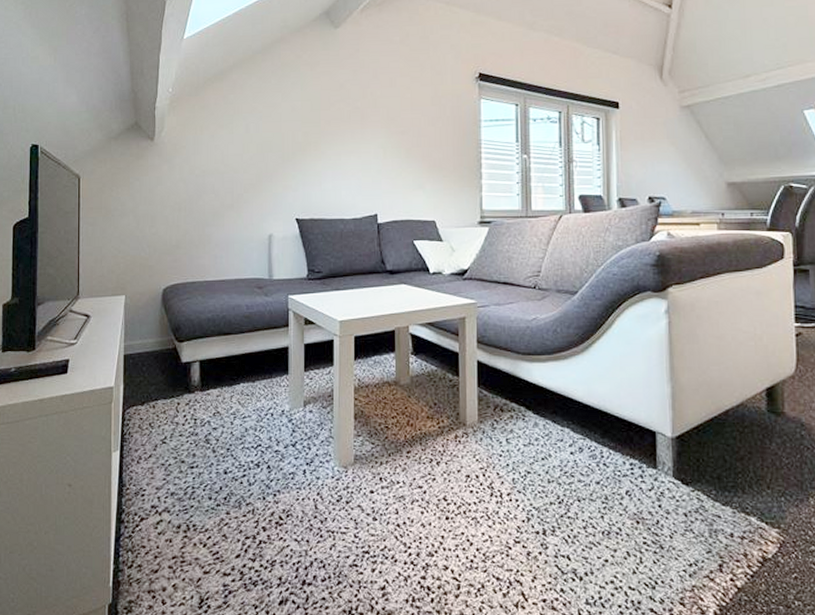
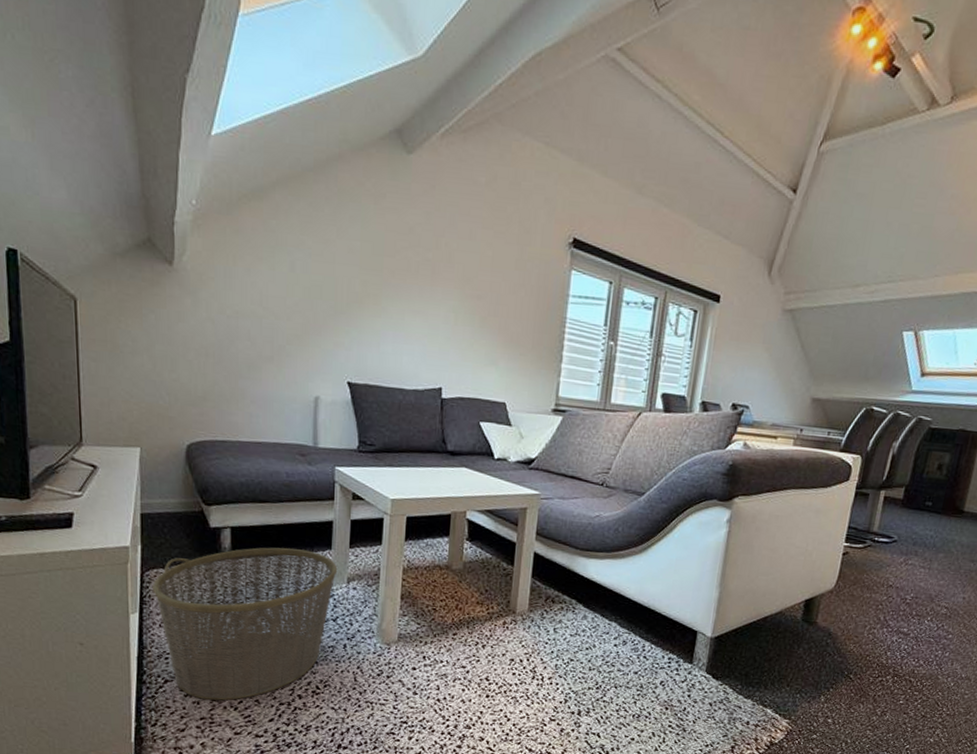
basket: none [132,377,295,537] -> present [153,547,338,701]

